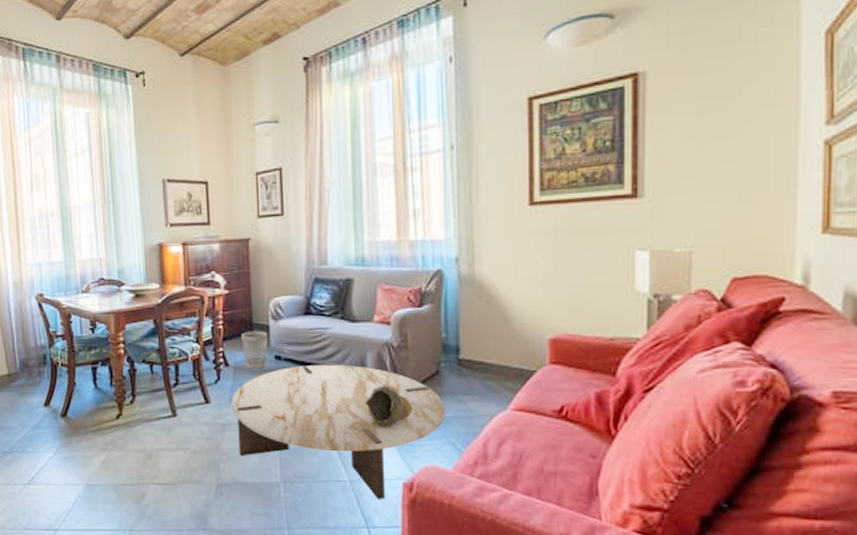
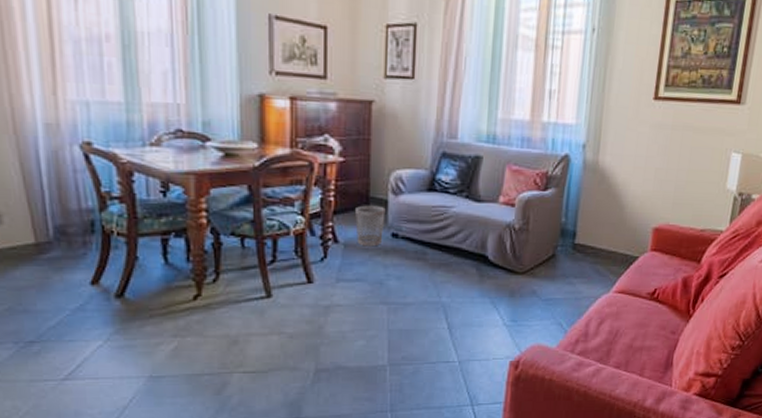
coffee table: present [231,364,445,499] -> none [338,244,557,378]
decorative bowl: present [365,385,413,428] -> none [482,267,527,309]

